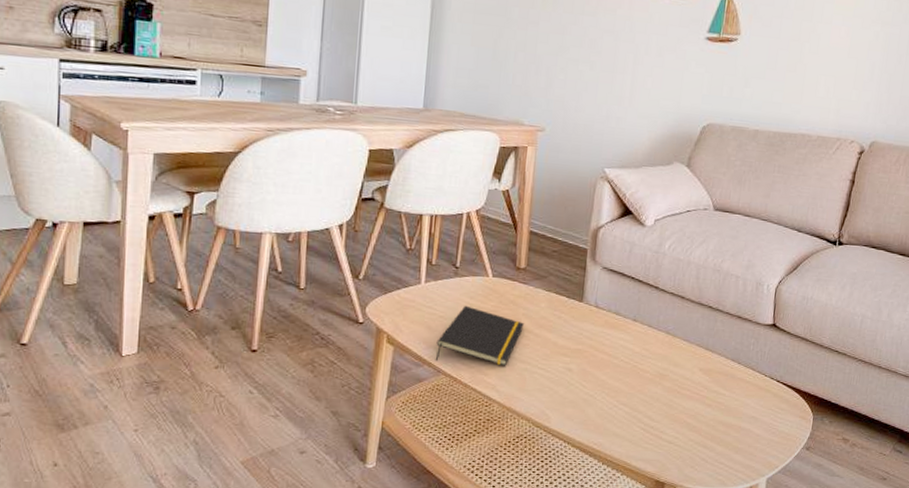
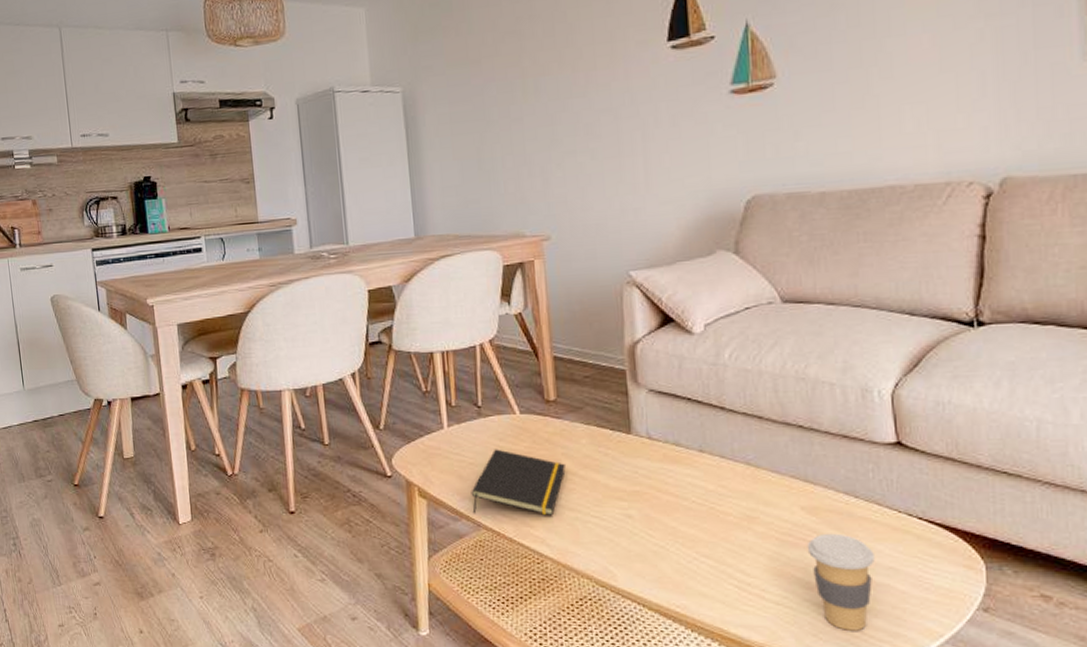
coffee cup: none [698,389,744,464] -> present [807,533,875,631]

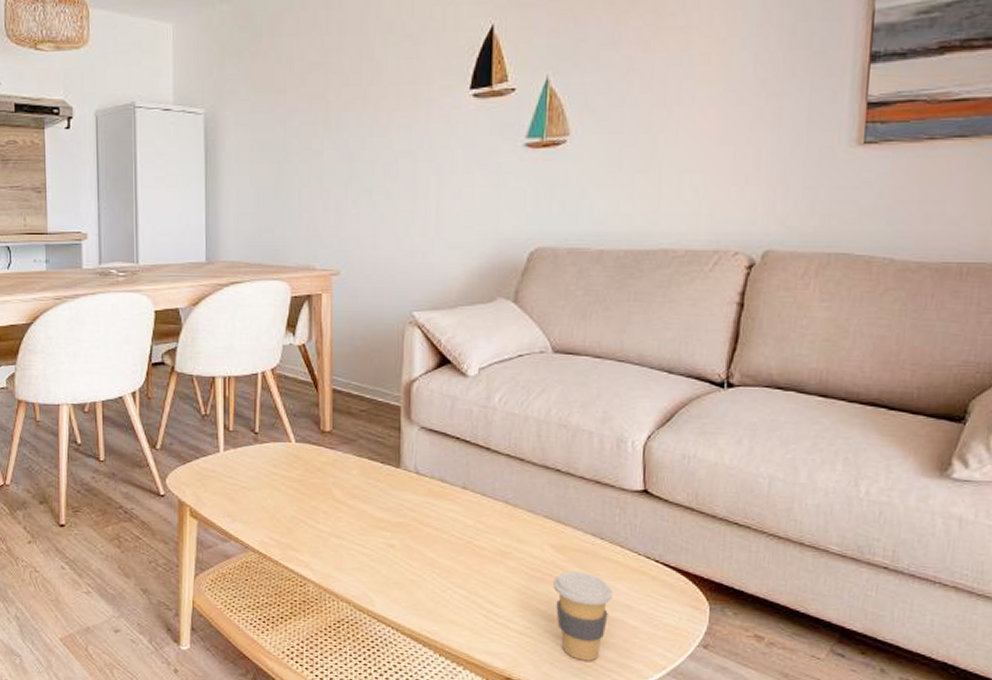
notepad: present [471,449,566,516] -> none [241,475,335,542]

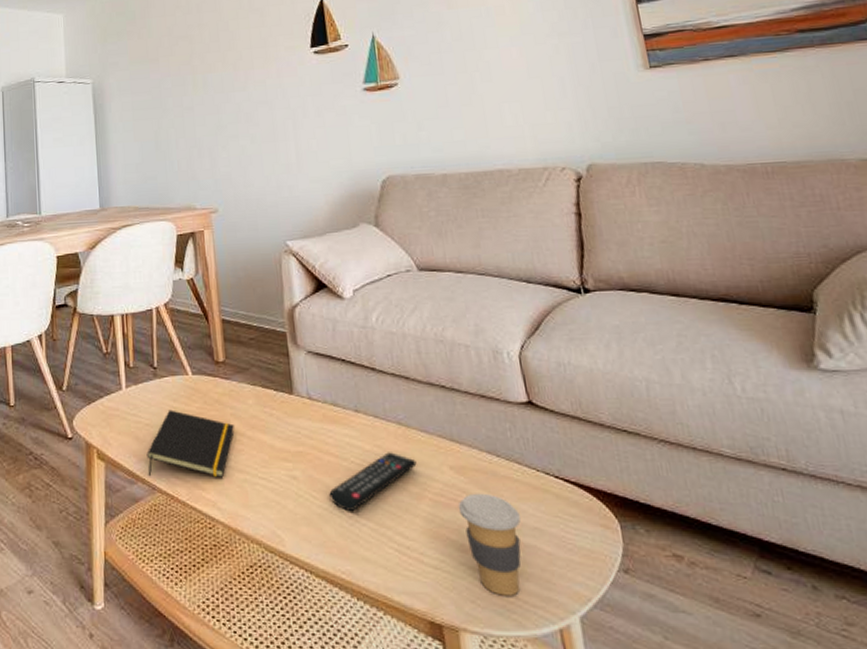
notepad: none [241,475,335,542] -> present [146,410,234,478]
remote control: none [425,528,518,579] -> present [329,452,417,511]

